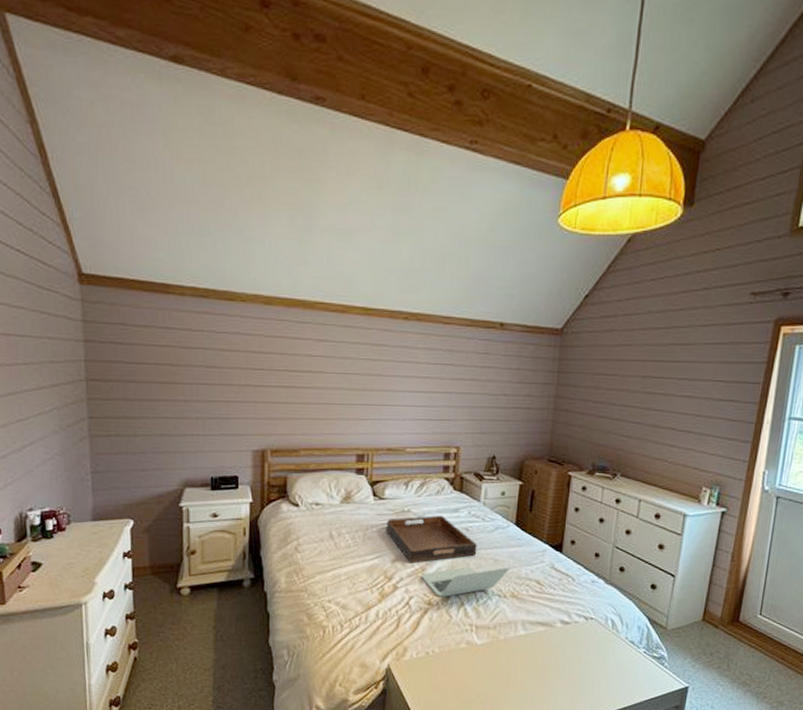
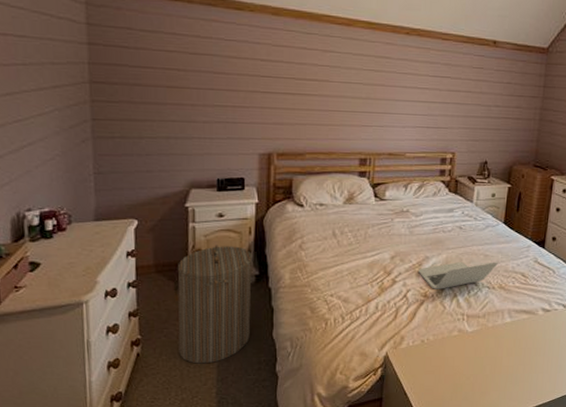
laundry hamper: none [172,546,248,670] -> present [177,245,253,364]
serving tray: present [385,515,477,563] -> none [386,214,470,259]

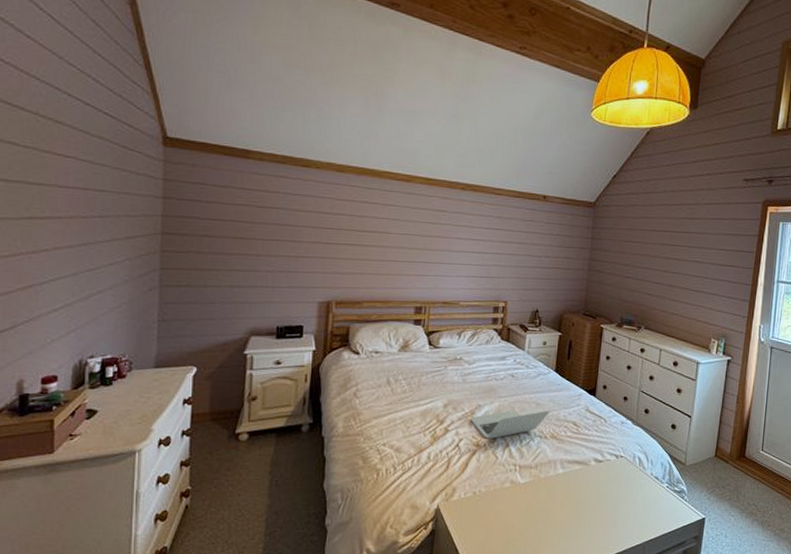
laundry hamper: present [177,245,253,364] -> none [228,392,307,517]

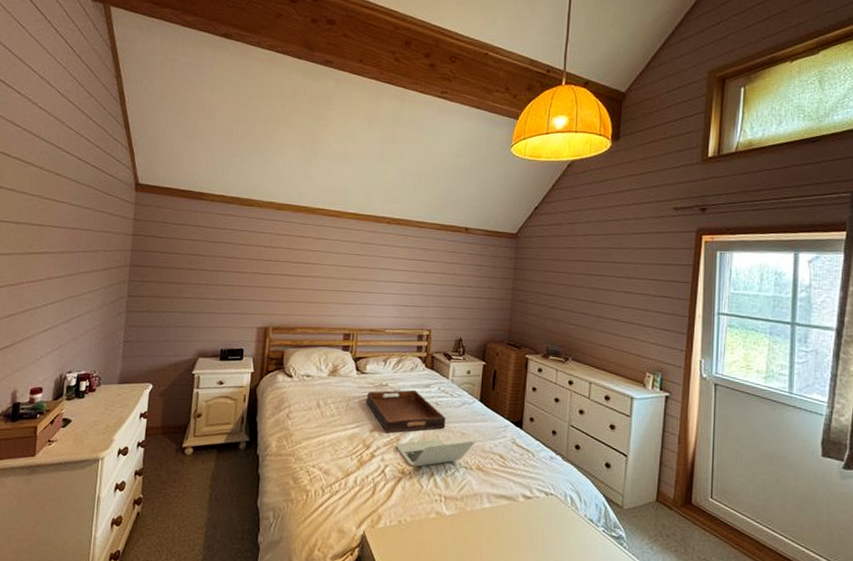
serving tray: none [439,362,522,407] -> present [366,389,446,434]

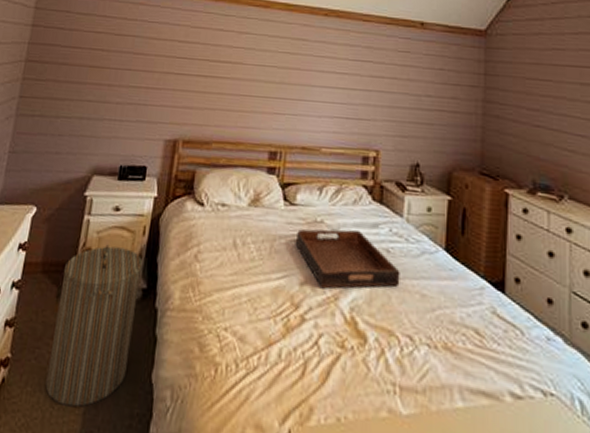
laundry hamper: none [173,410,245,529] -> present [45,244,143,407]
laptop: present [396,439,475,467] -> none [334,300,440,340]

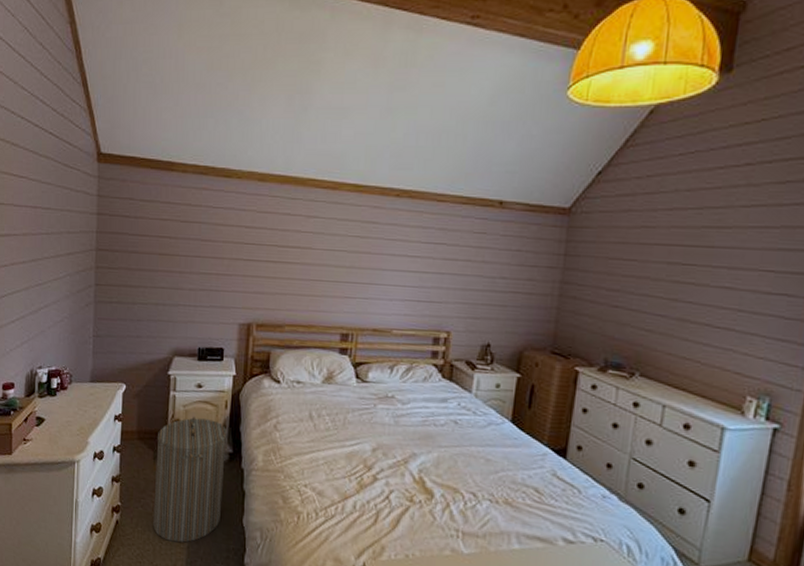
serving tray: present [295,229,400,289] -> none [367,403,467,454]

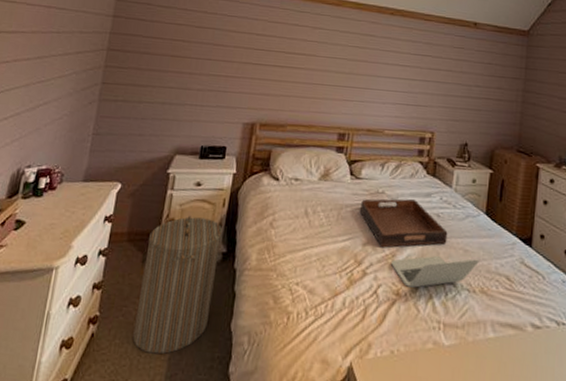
serving tray: none [367,403,467,454] -> present [359,198,448,248]
laptop: none [404,463,503,495] -> present [391,256,479,288]

